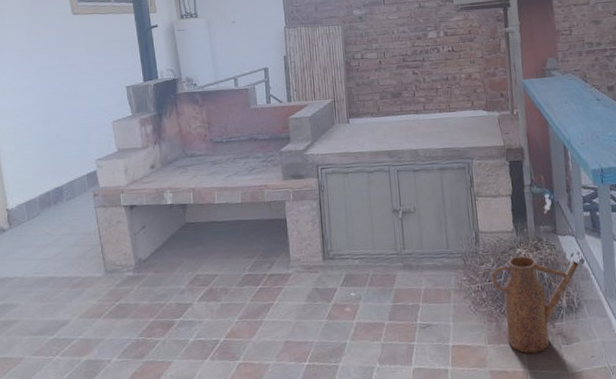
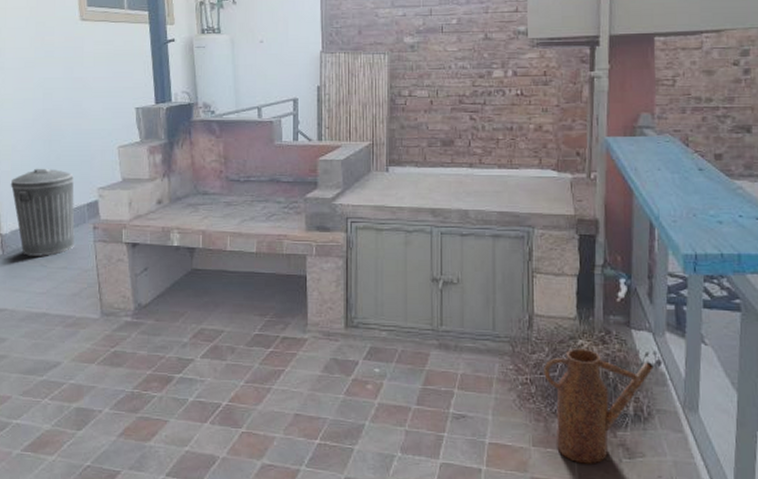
trash can: none [14,146,77,227] -> present [10,168,75,256]

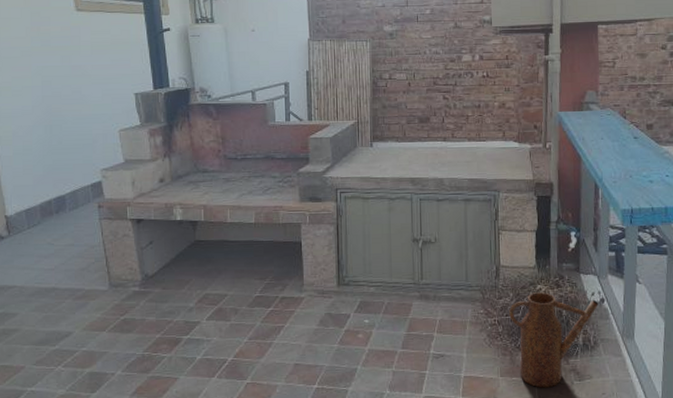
trash can: present [10,168,75,256] -> none [13,152,80,235]

